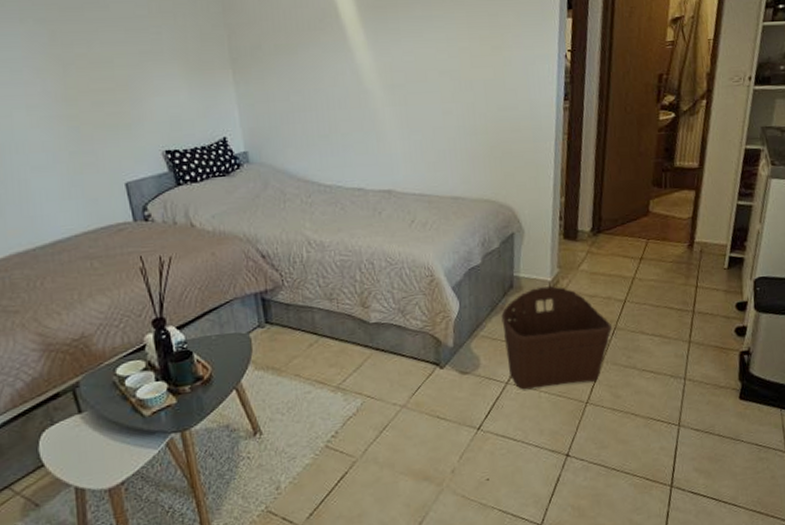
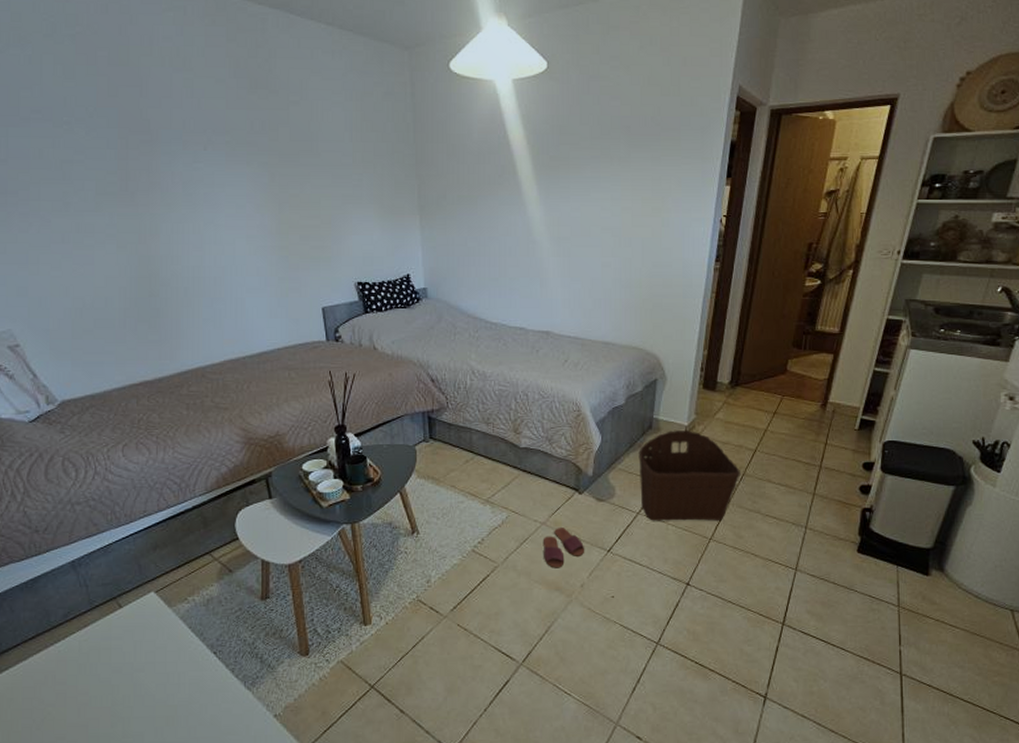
slippers: none [405,408,453,456] -> present [544,528,585,568]

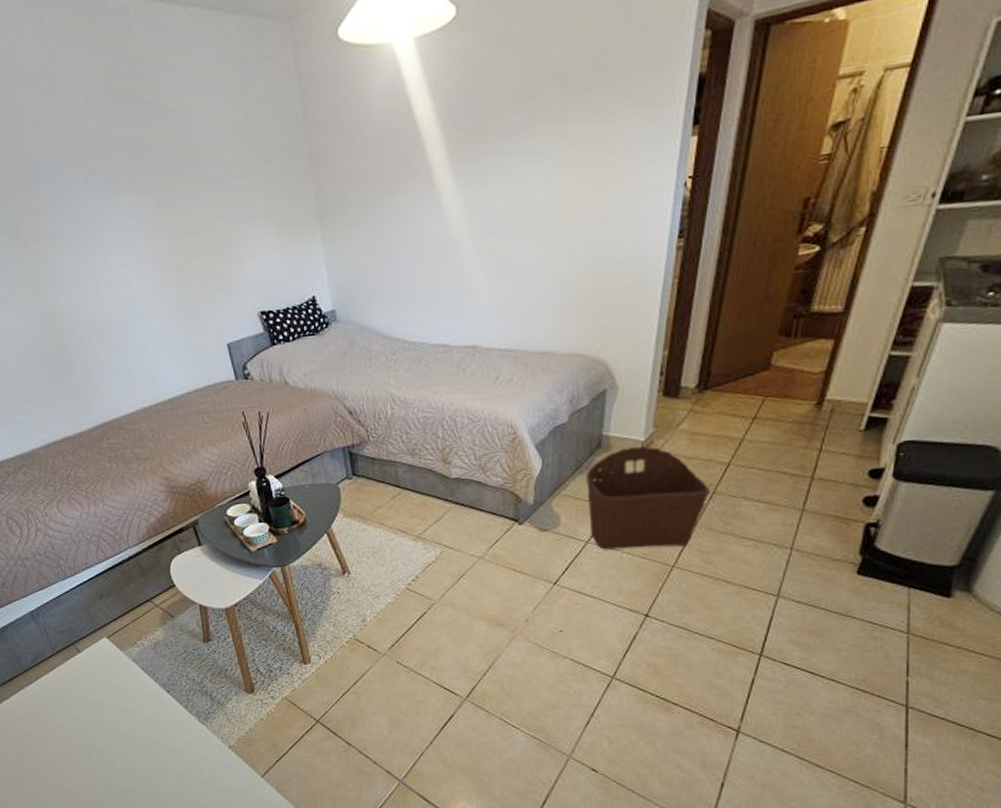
slippers: present [544,528,585,568] -> none [482,561,529,604]

